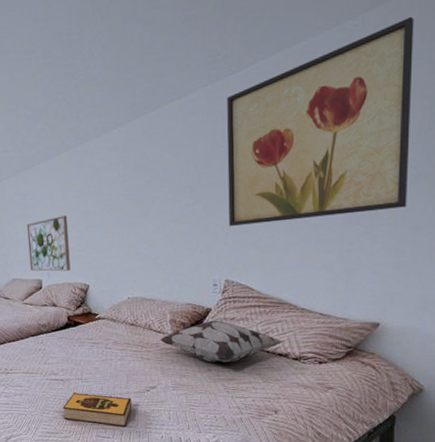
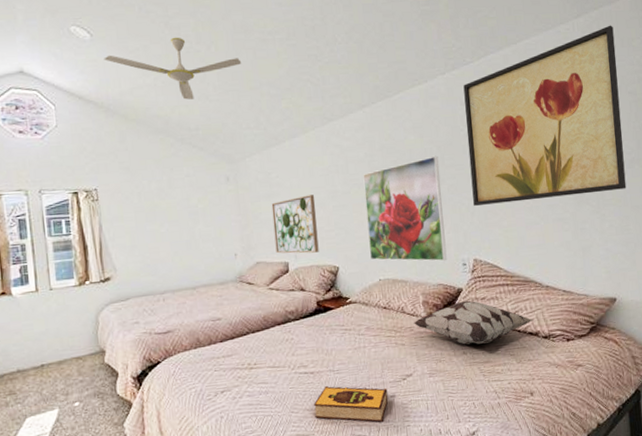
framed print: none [115,174,197,282] -> present [363,155,447,262]

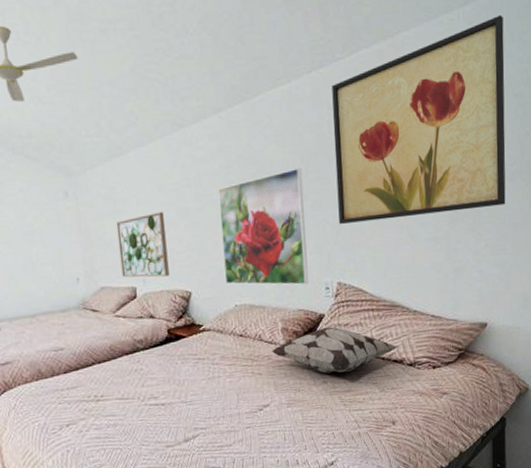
hardback book: present [313,385,389,422] -> none [164,417,244,454]

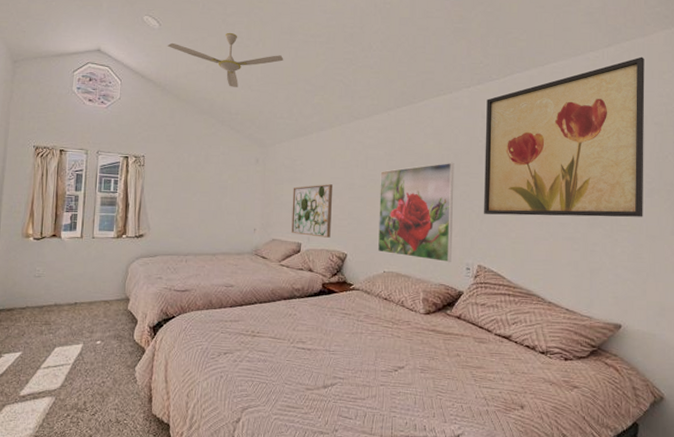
decorative pillow: present [272,327,399,374] -> none [412,304,532,349]

